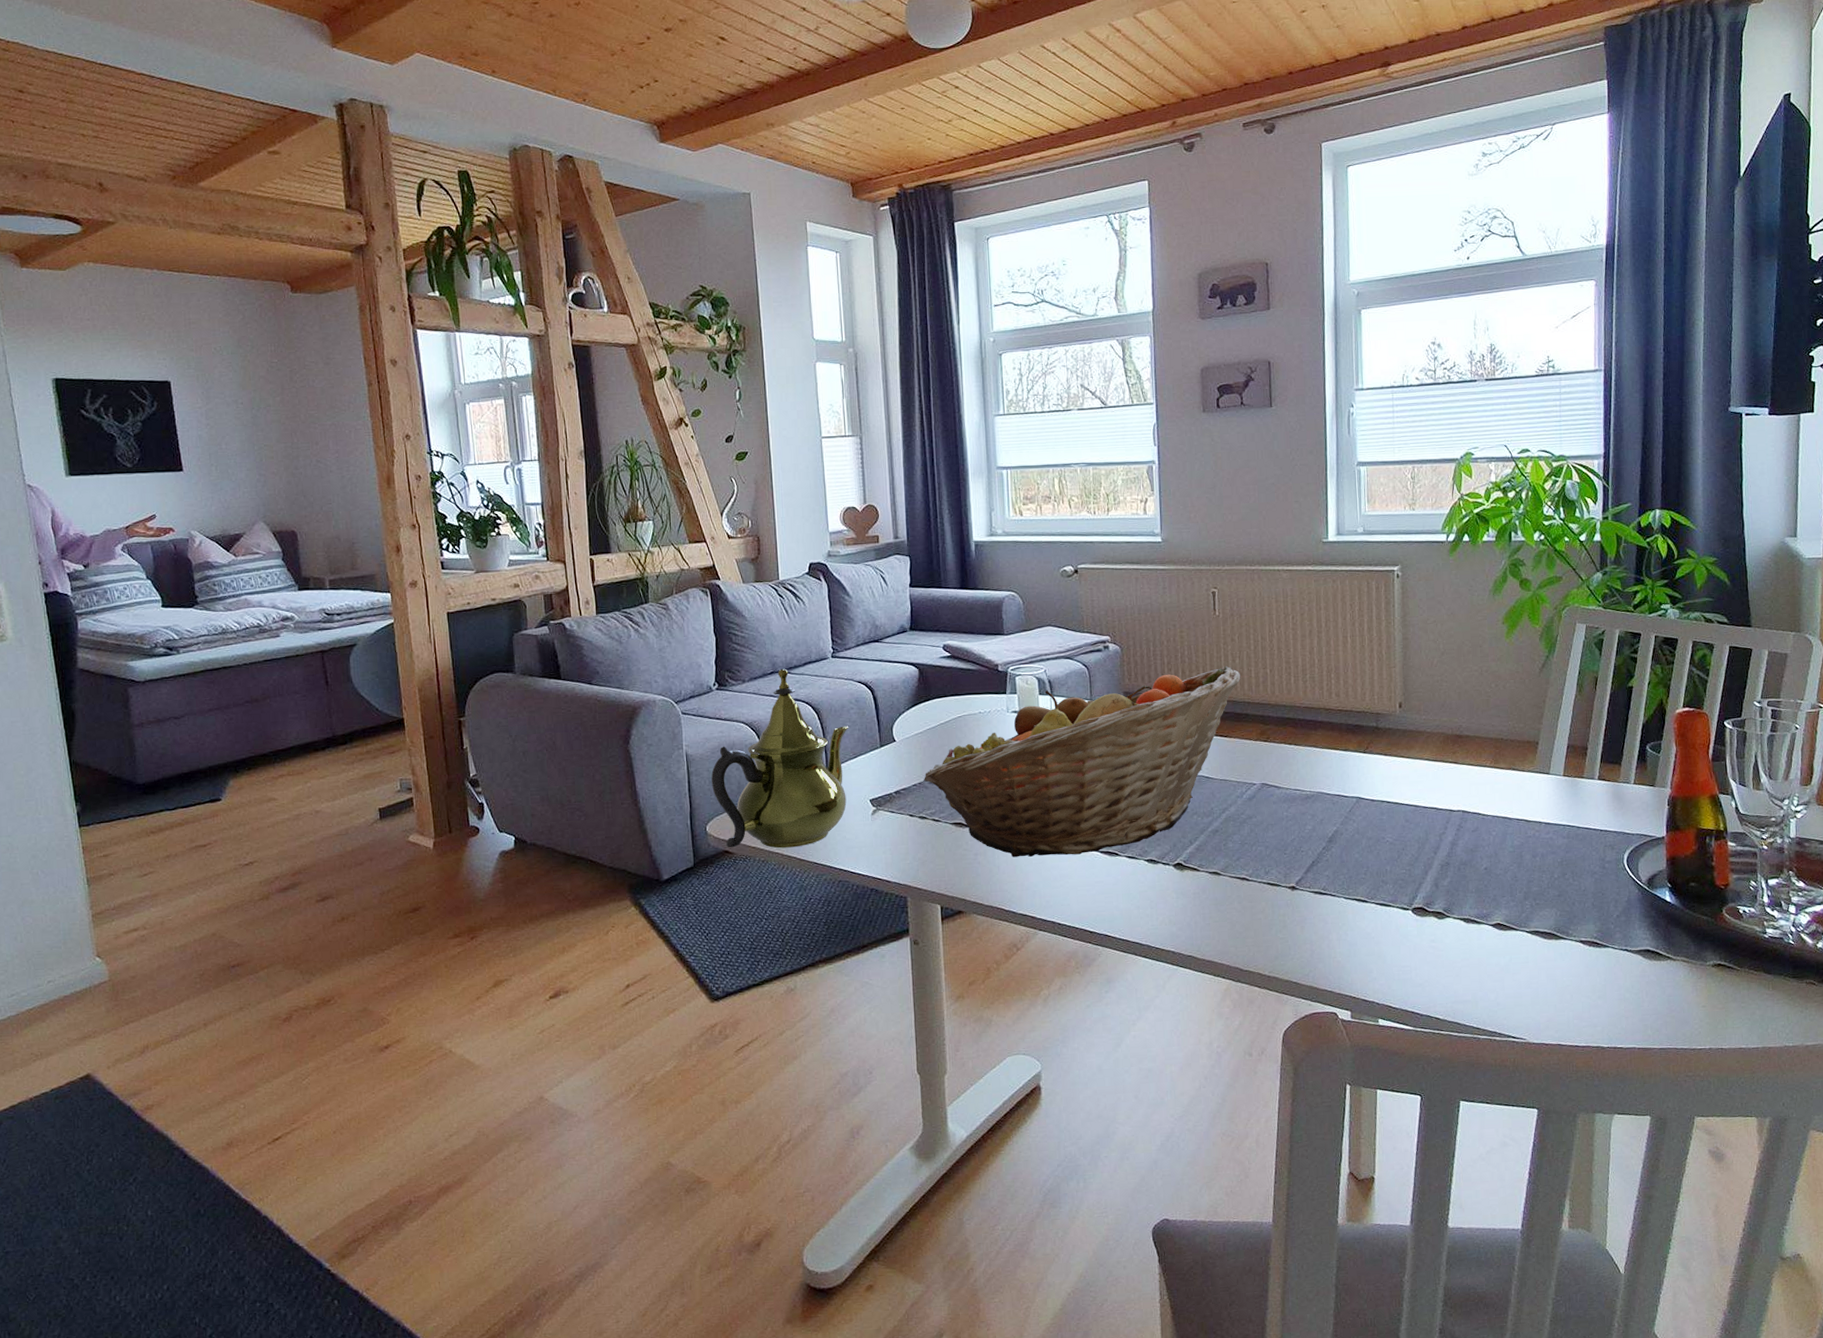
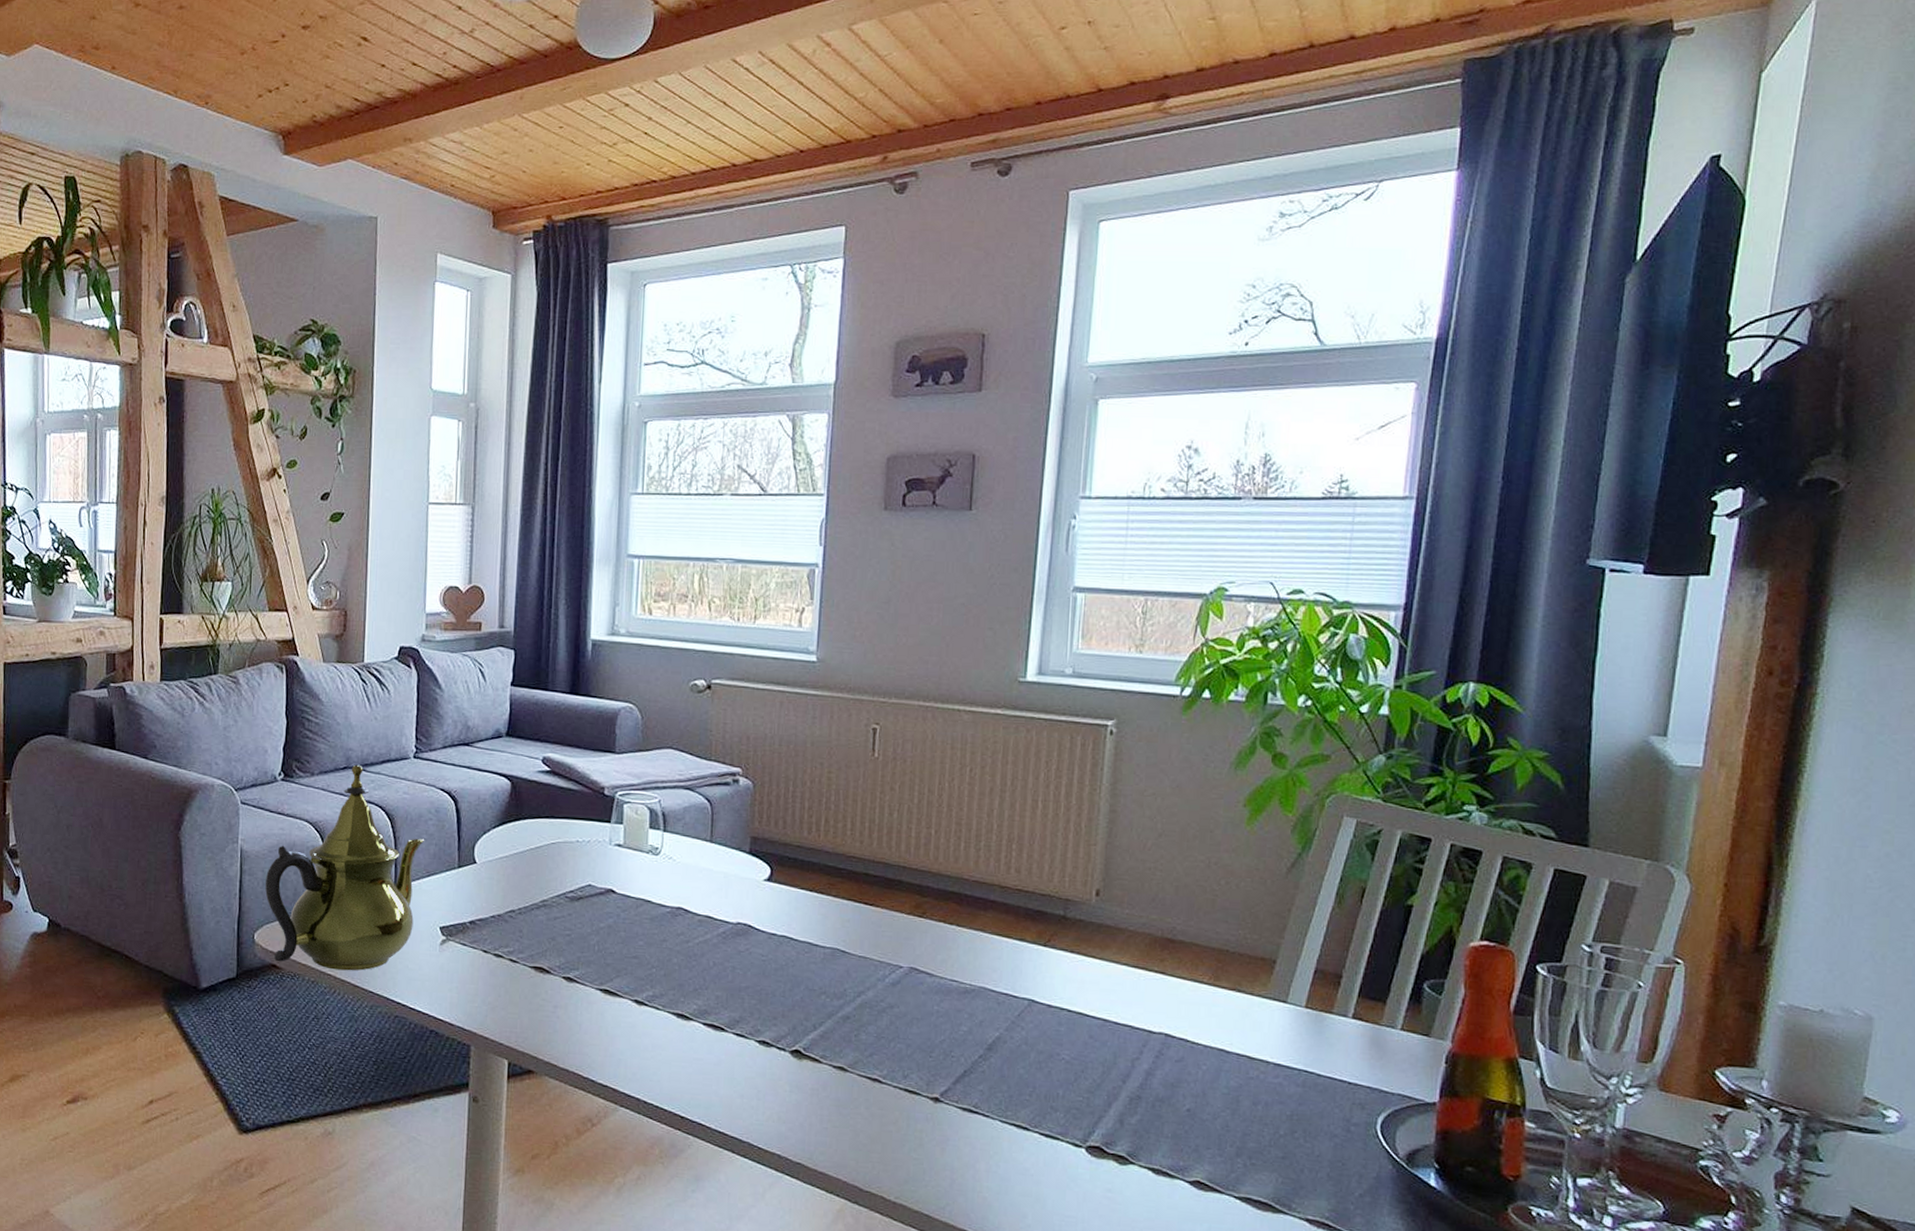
fruit basket: present [924,665,1241,858] -> none [504,819,898,1024]

